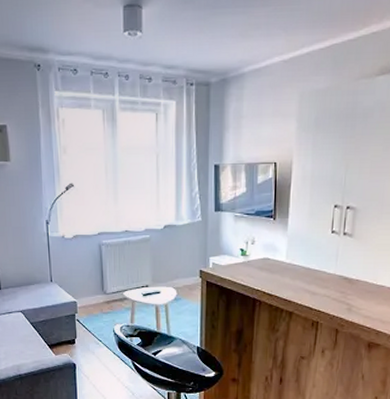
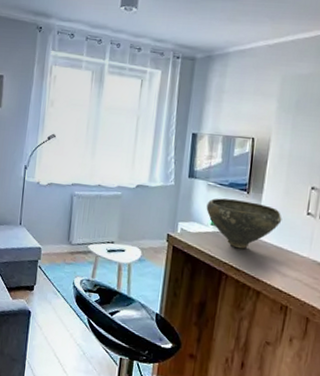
bowl: none [235,227,309,275] -> present [206,198,282,249]

